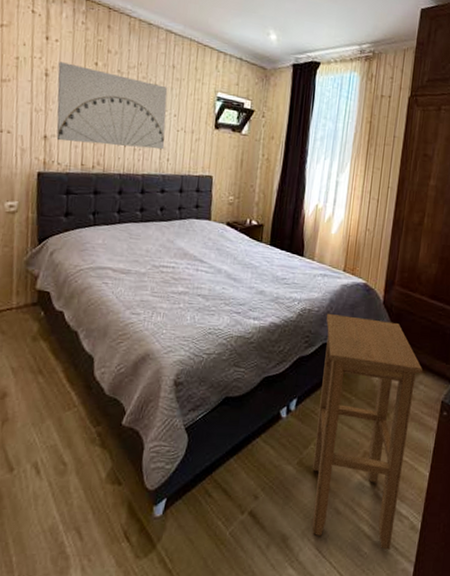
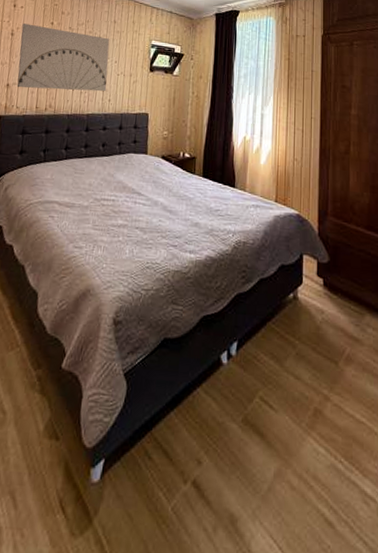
stool: present [312,313,423,550] -> none [259,245,368,544]

